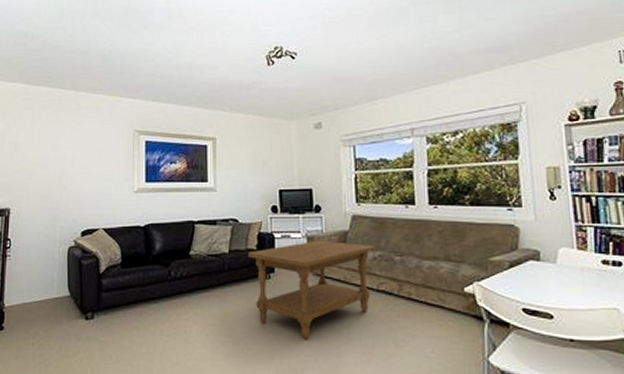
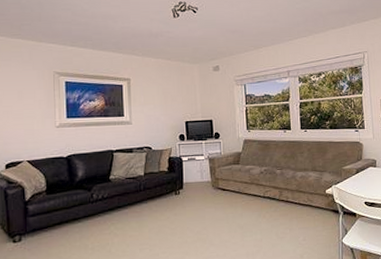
coffee table: present [248,240,376,340] -> none [161,160,262,241]

